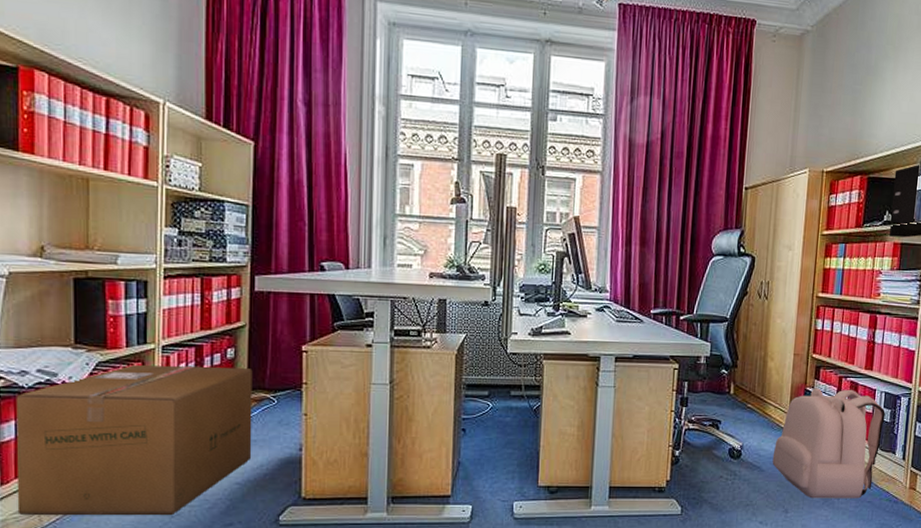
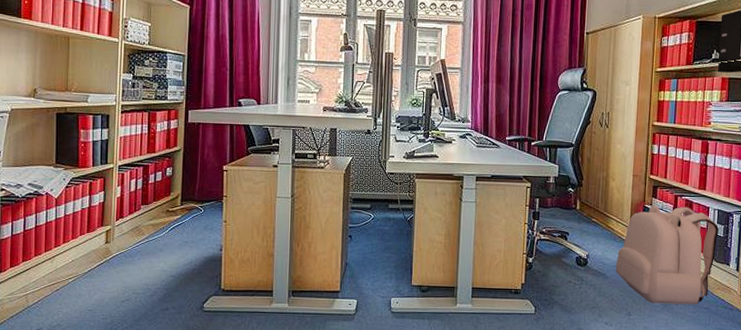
box: present [16,365,253,515] -> none [11,180,185,300]

